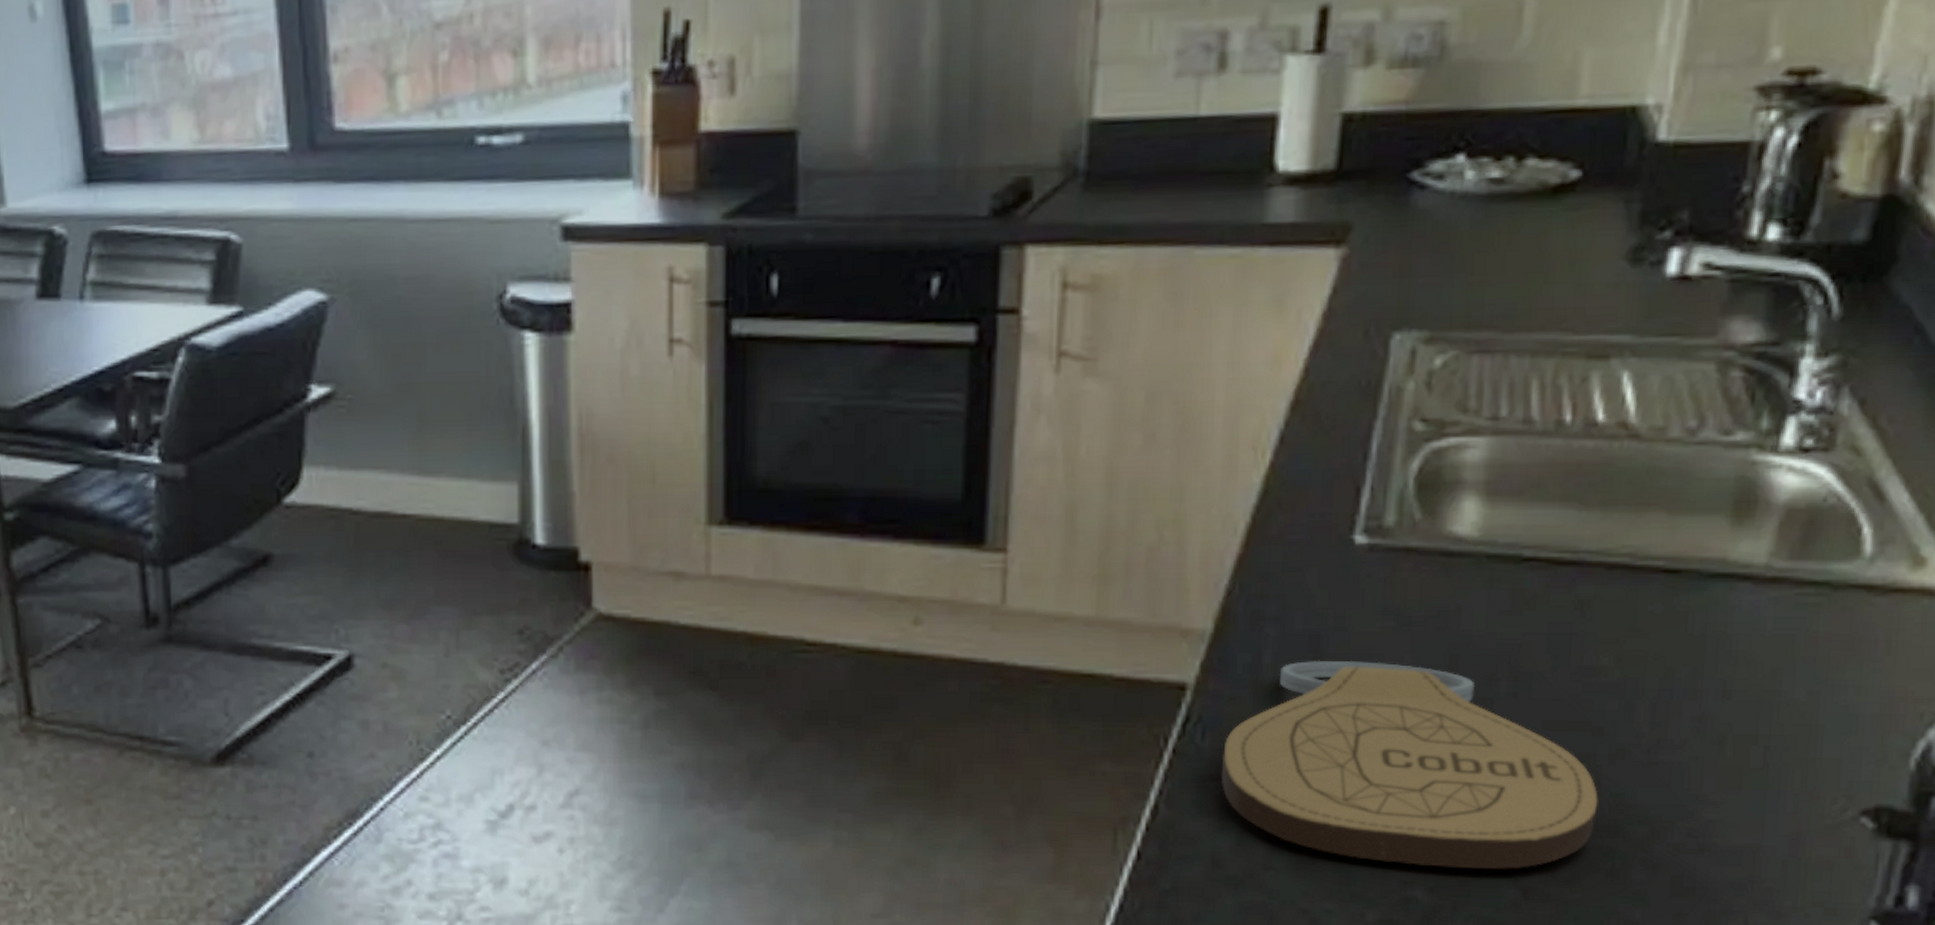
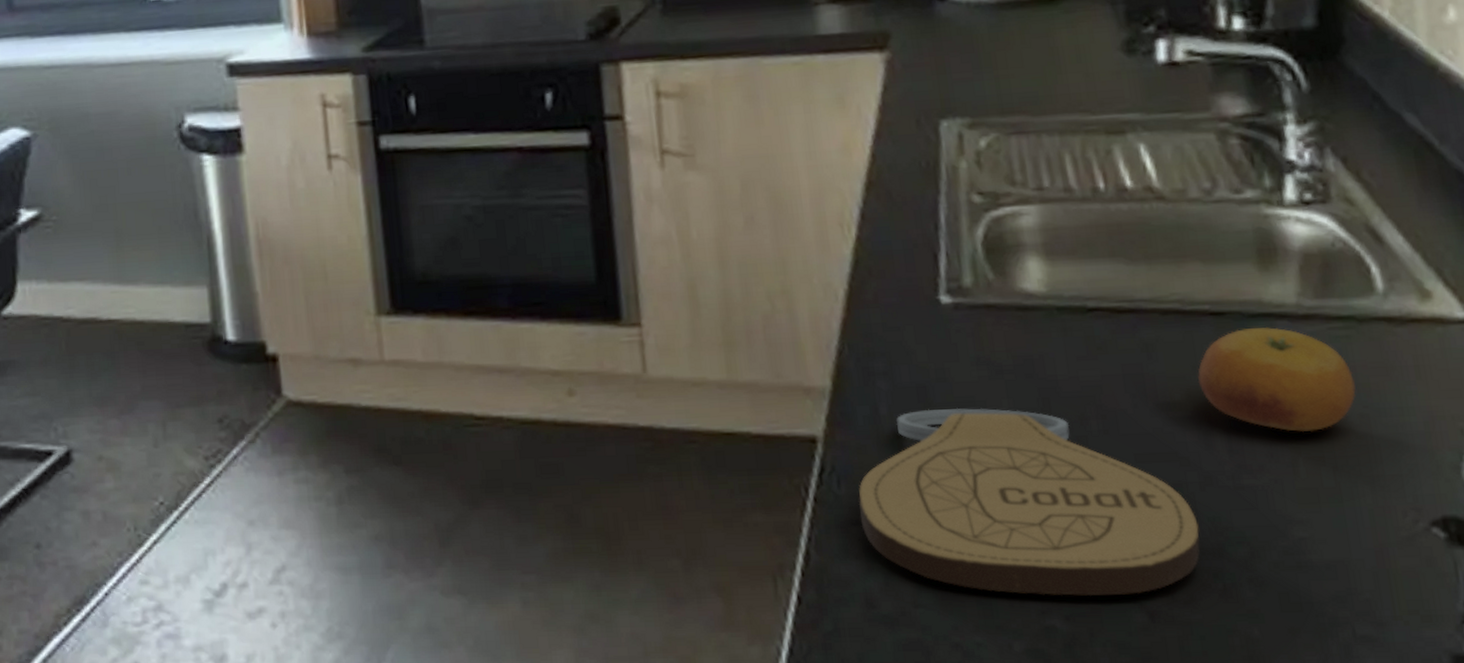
fruit: none [1632,588,1813,708] -> present [1198,327,1356,433]

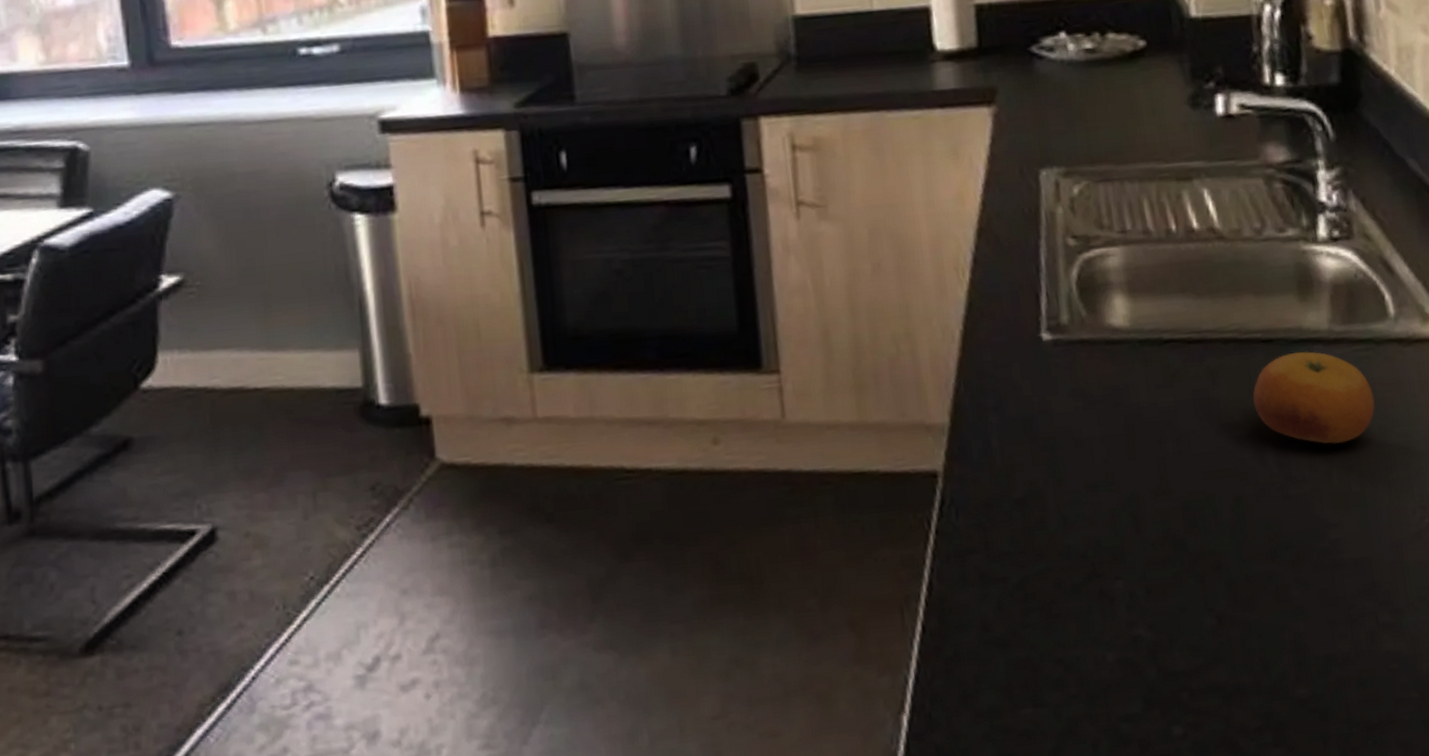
cutting board: present [858,408,1200,597] -> none [974,436,1257,608]

